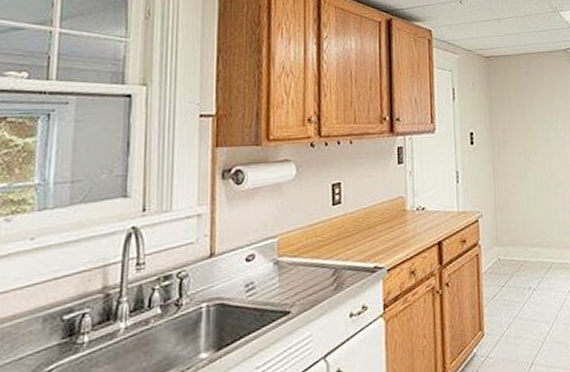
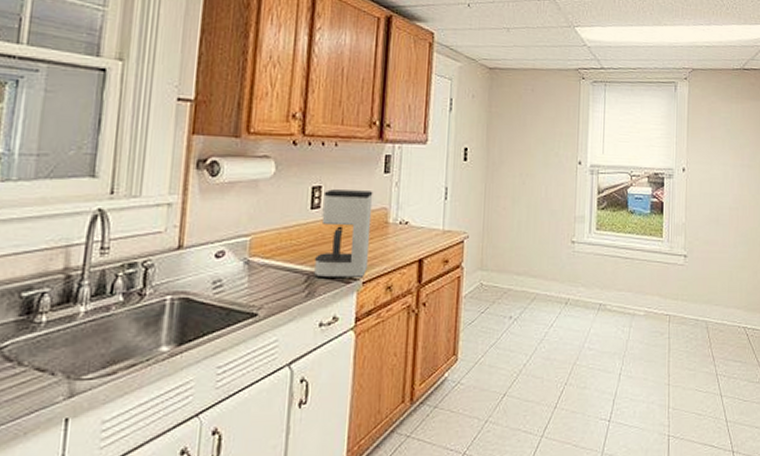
coffee maker: none [341,182,391,271] -> present [314,189,373,279]

